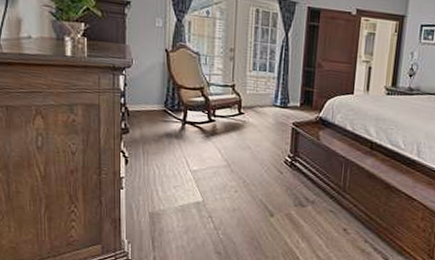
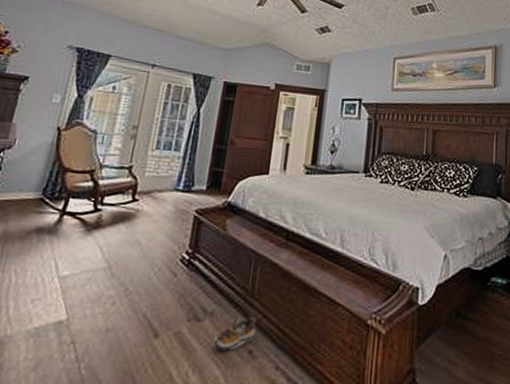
shoe: none [315,206,348,228] -> present [212,317,256,351]

